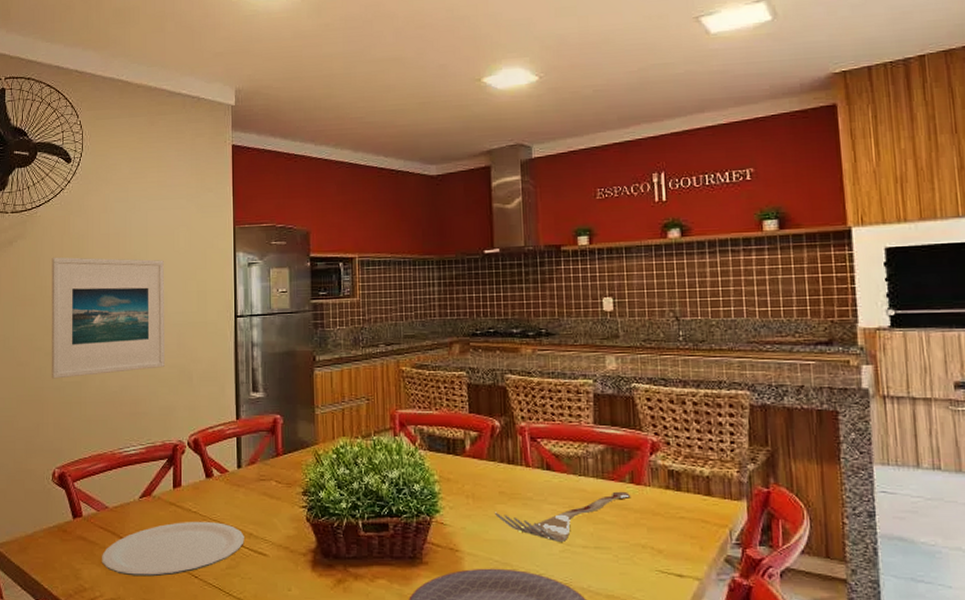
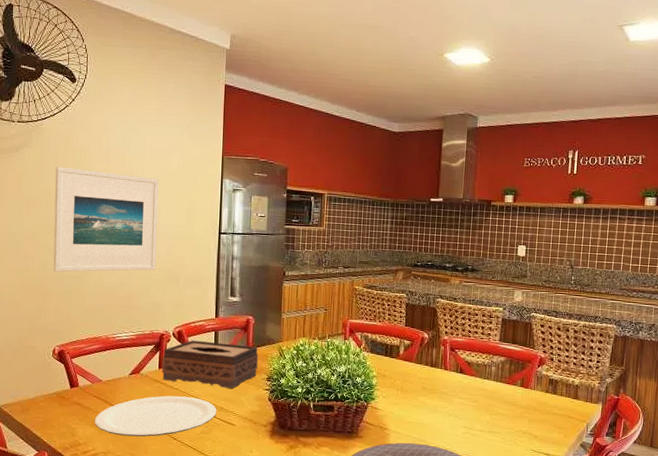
tissue box: none [176,449,291,508] -> present [161,340,259,389]
placemat: present [495,491,630,542] -> none [417,392,519,426]

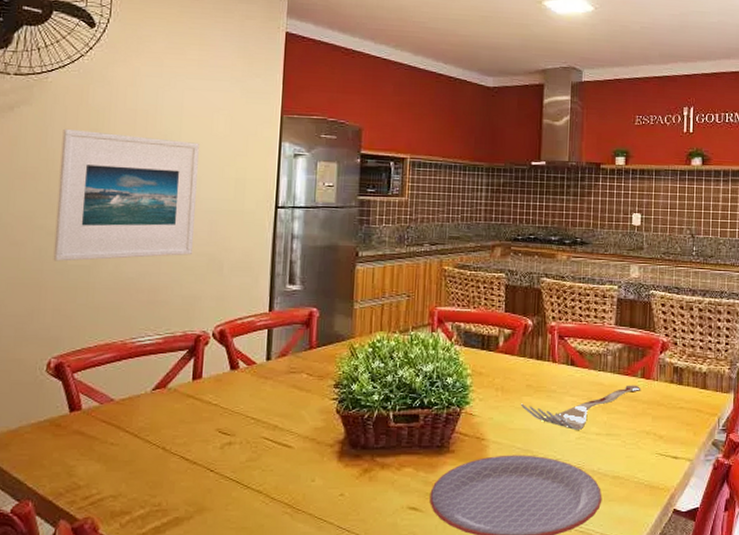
plate: present [95,395,217,437] -> none [102,415,269,472]
tissue box: present [161,340,259,389] -> none [196,341,324,400]
placemat: none [417,392,519,426] -> present [521,385,640,430]

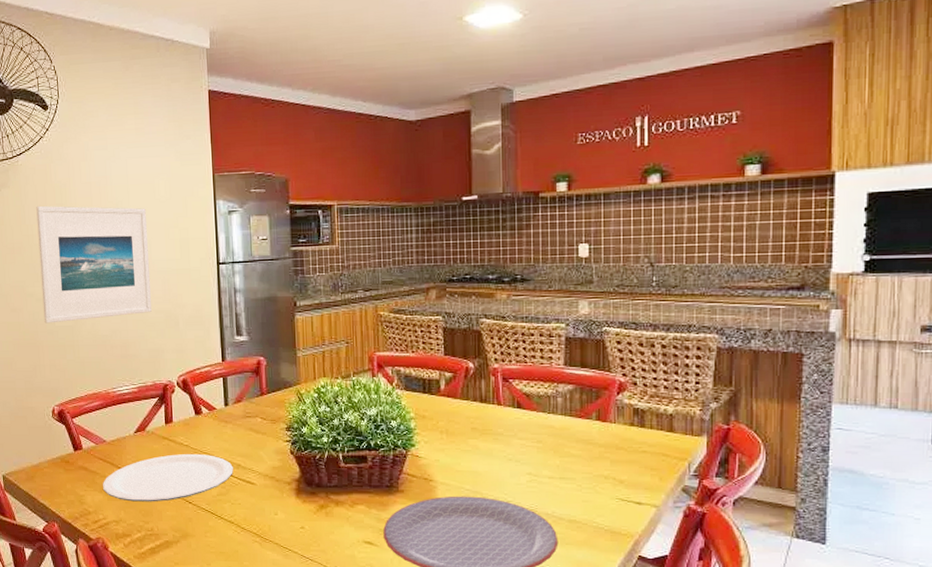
plate: none [102,415,269,472] -> present [103,454,233,502]
placemat: present [521,385,640,430] -> none [467,427,596,473]

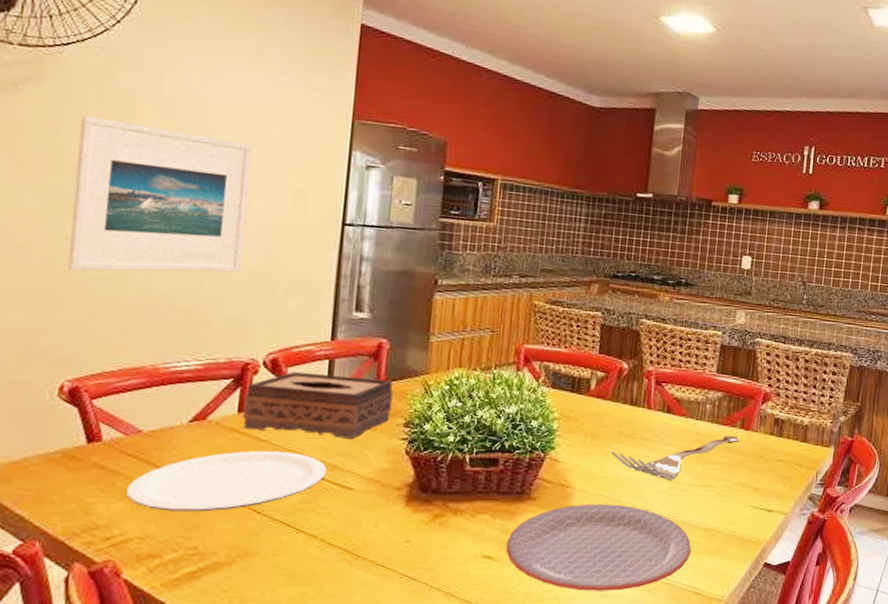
tissue box: none [168,389,275,442] -> present [242,371,394,439]
placemat: none [467,427,596,473] -> present [611,435,739,480]

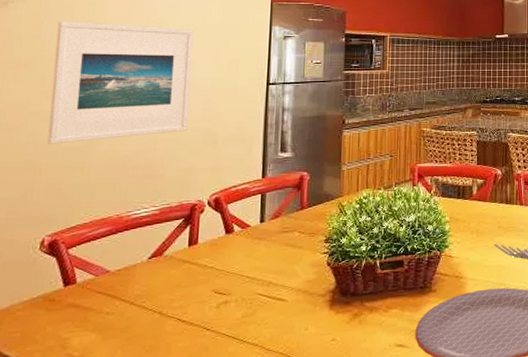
plate: present [126,451,327,512] -> none [97,275,263,338]
tissue box: present [242,371,394,439] -> none [192,205,315,260]

